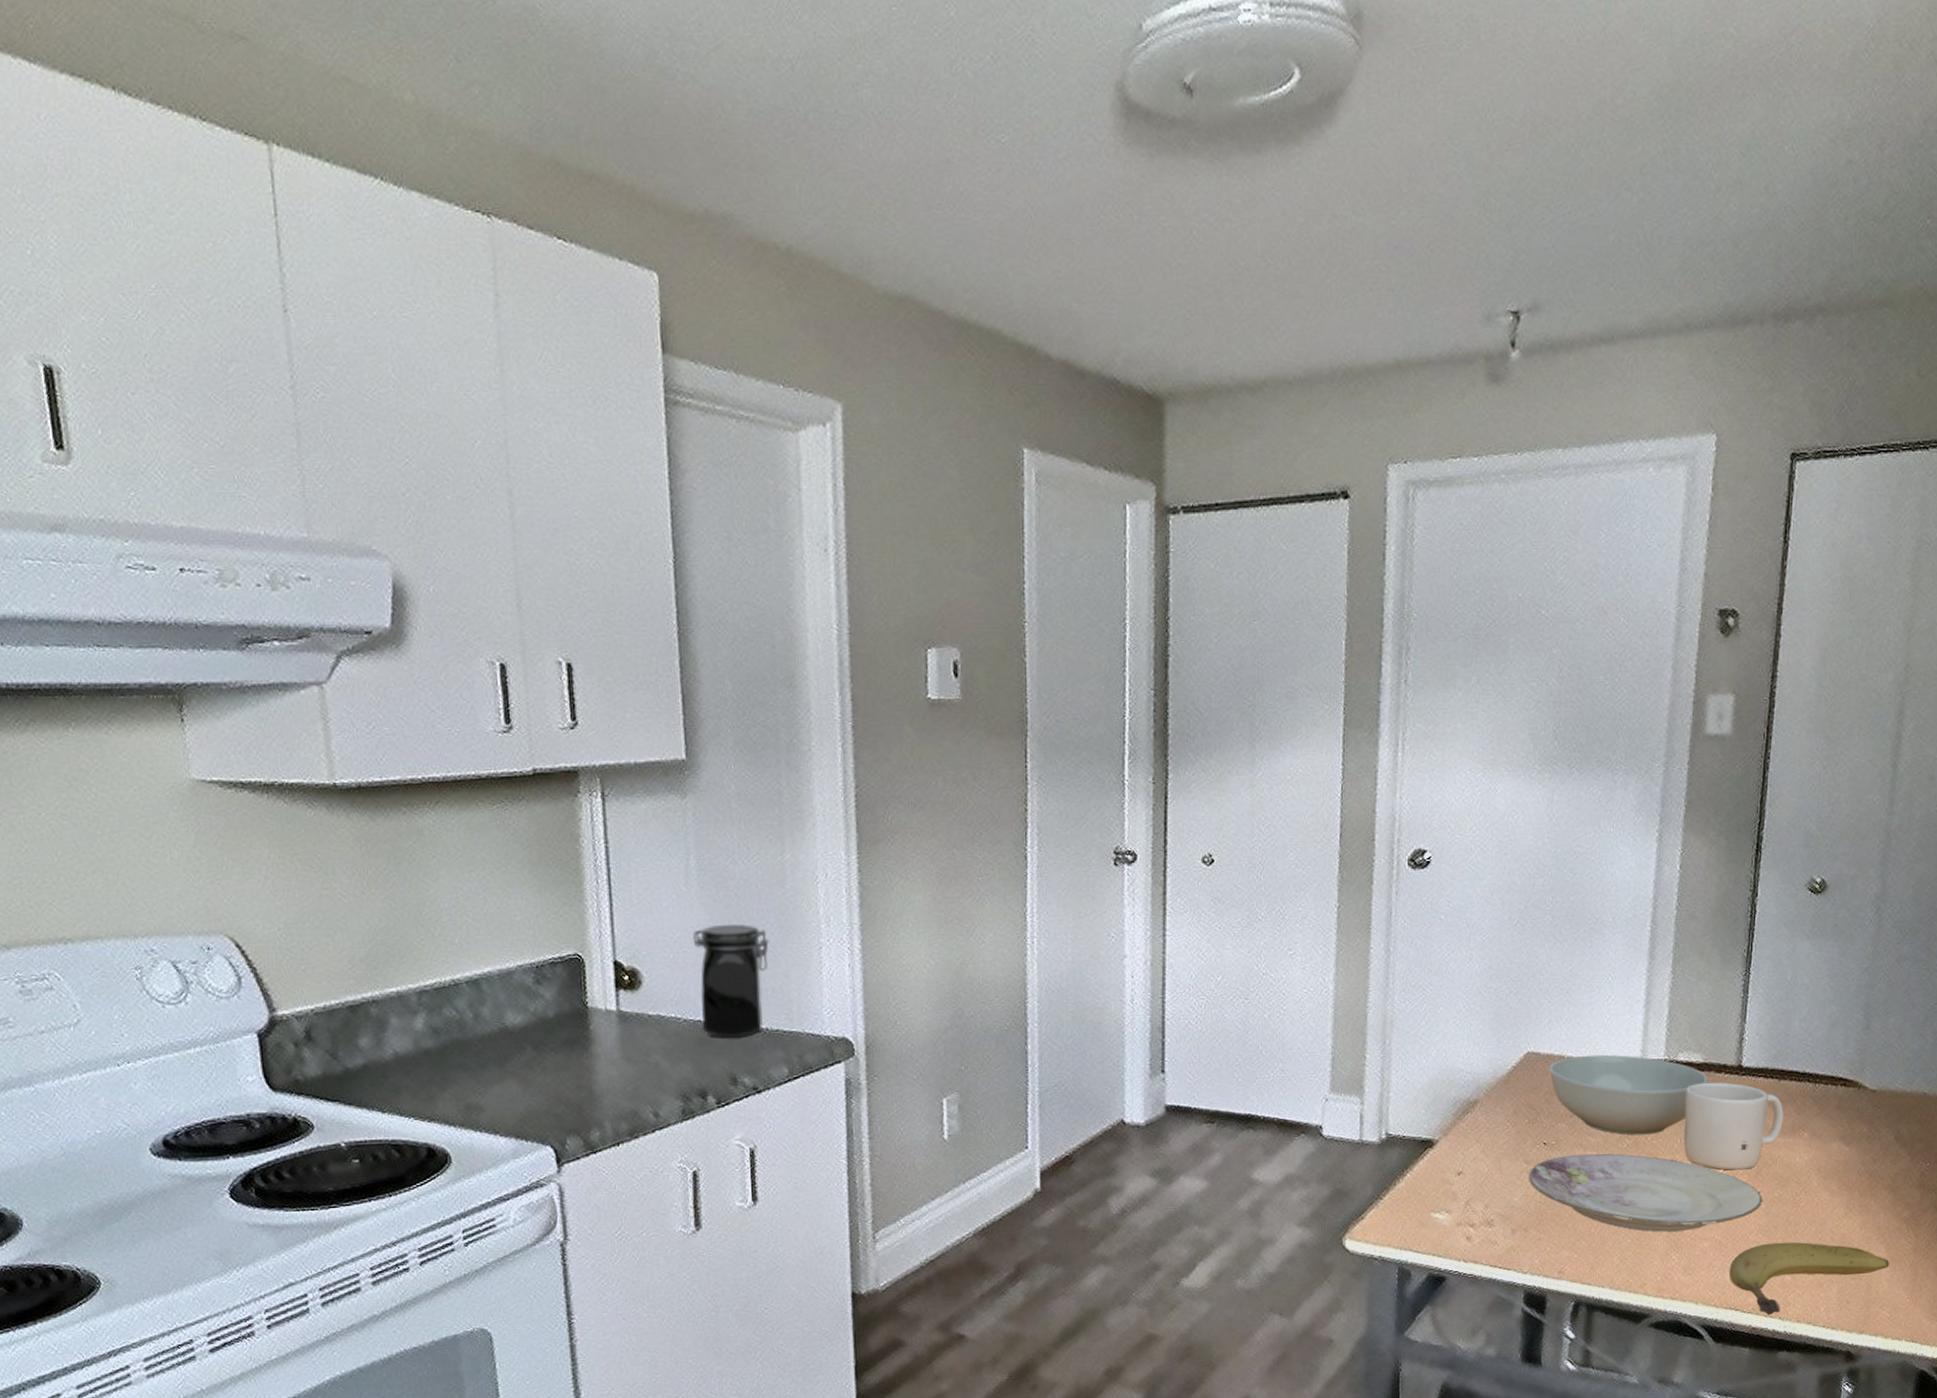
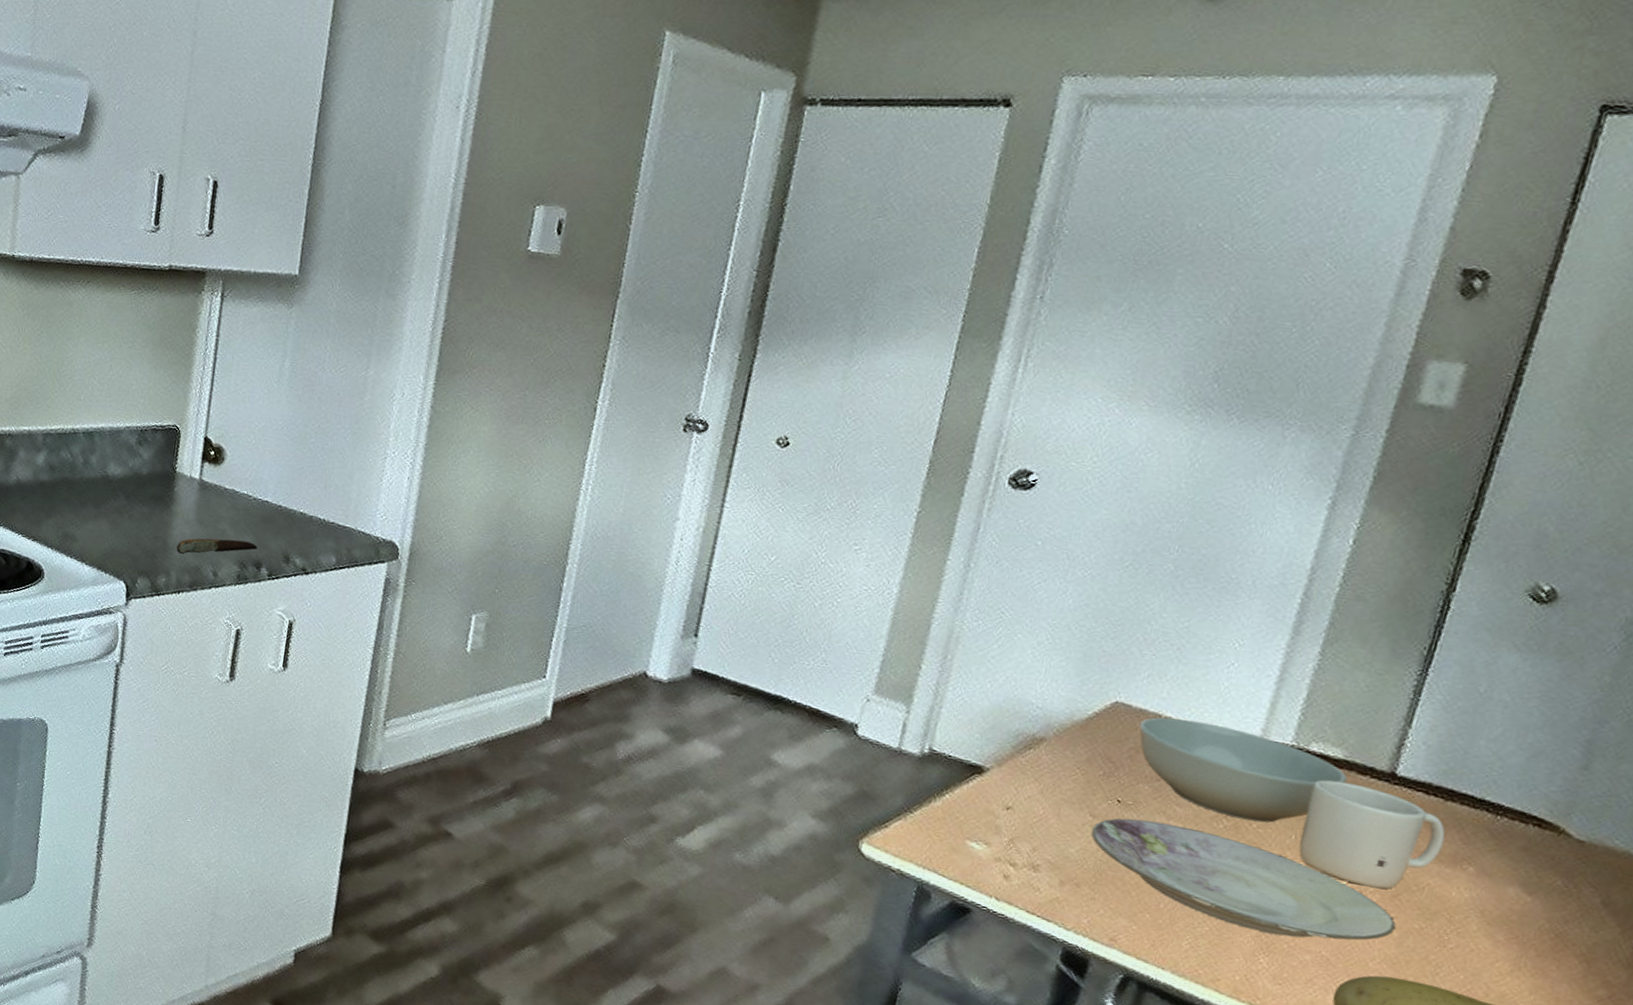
kitchen knife: none [605,1070,698,1101] -> present [176,538,257,555]
jar: present [692,923,769,1038] -> none [269,421,341,524]

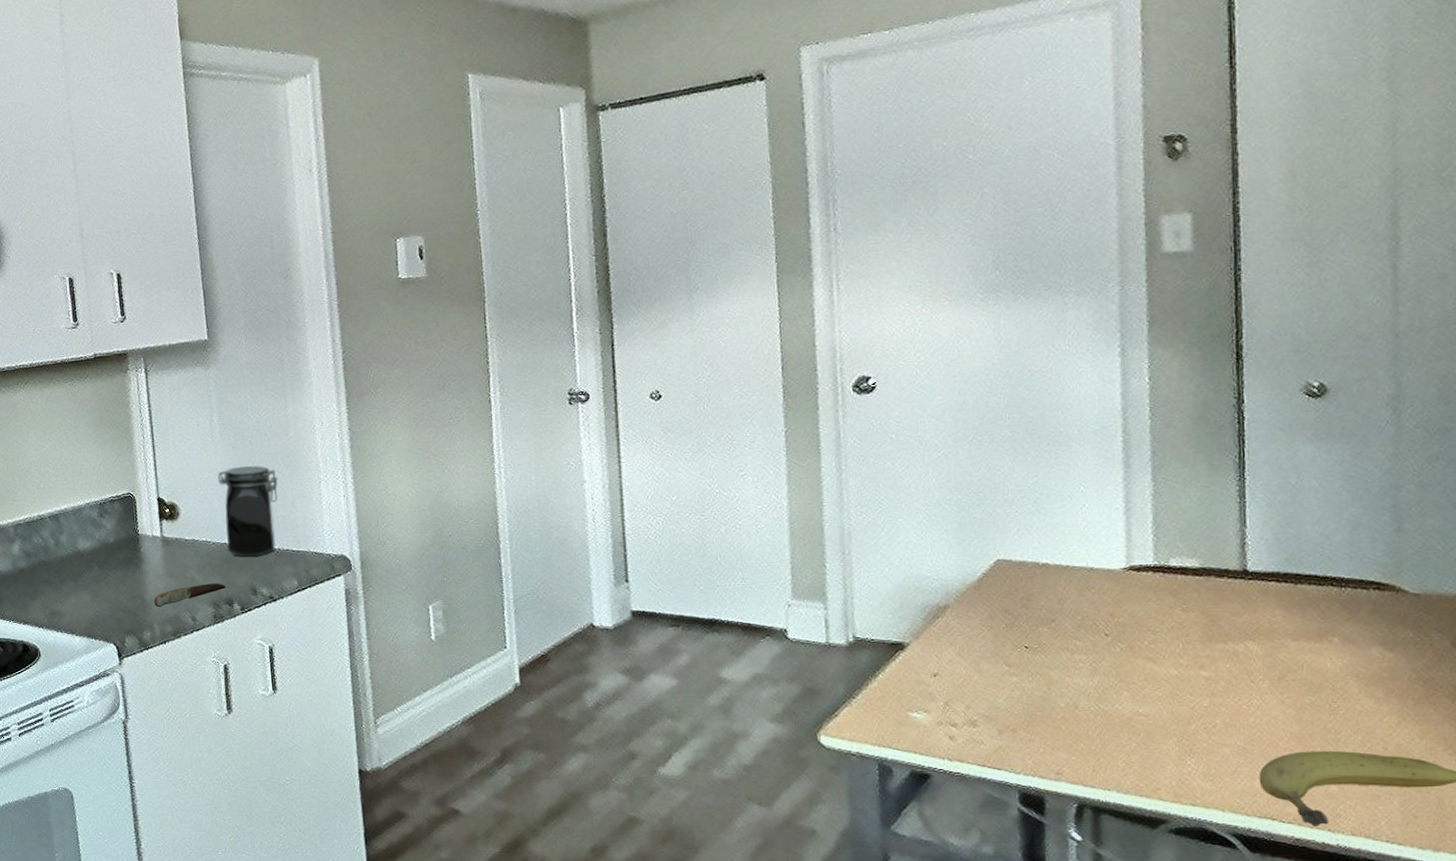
jar: none [269,421,341,524] -> present [217,465,278,557]
plate: present [1090,818,1397,941] -> none [1010,657,1292,737]
bowl: present [1139,717,1348,823] -> none [1022,561,1209,640]
mug: present [1298,779,1446,889] -> none [1183,586,1306,676]

